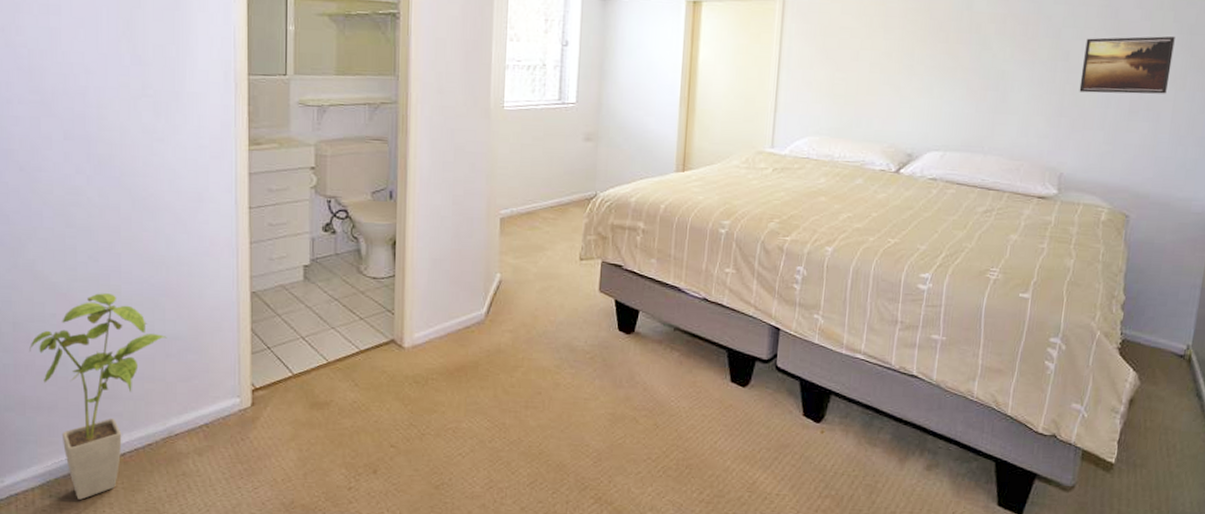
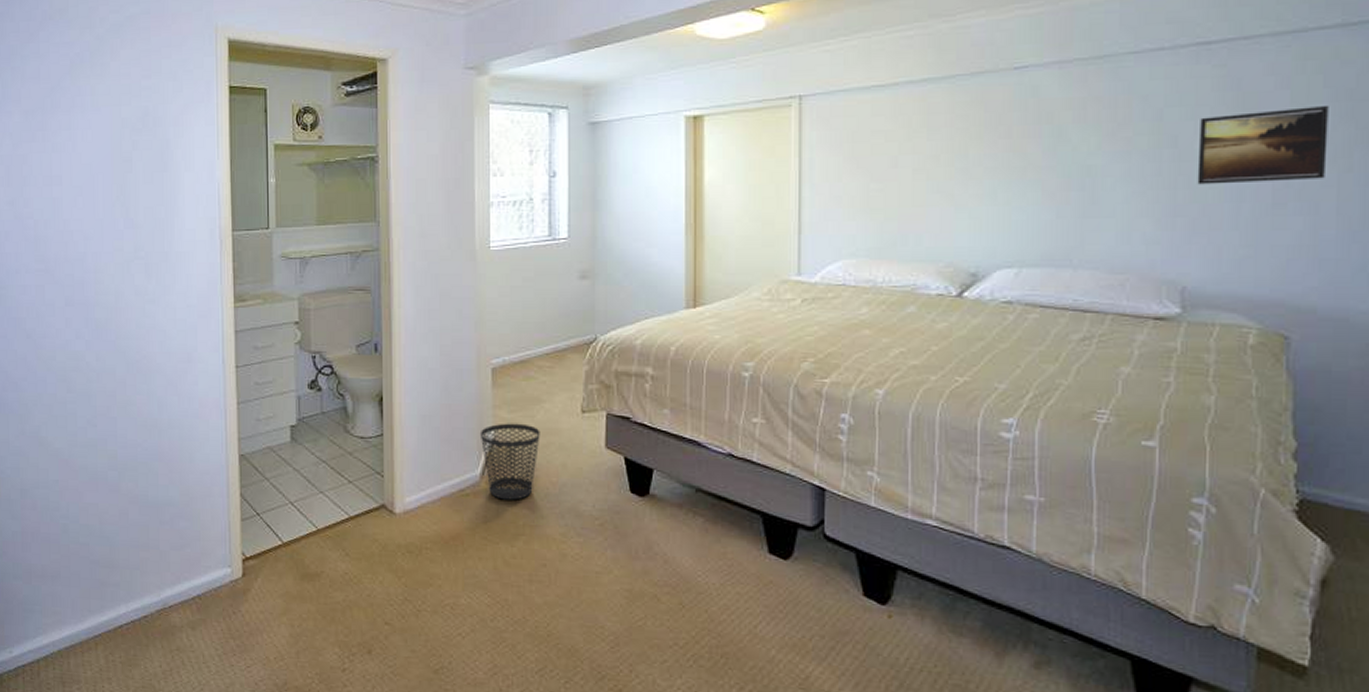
house plant: present [30,293,167,500] -> none [35,458,160,674]
wastebasket: none [486,267,542,337] -> present [479,423,540,500]

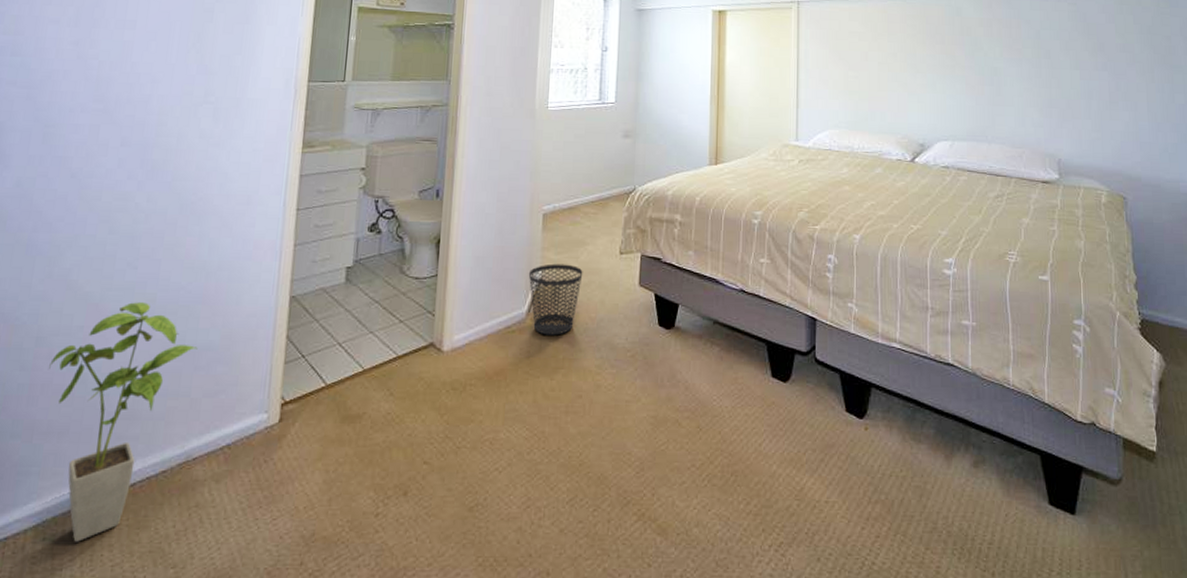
house plant: none [35,458,160,674] -> present [49,302,198,542]
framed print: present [1197,105,1329,185] -> none [1063,35,1139,87]

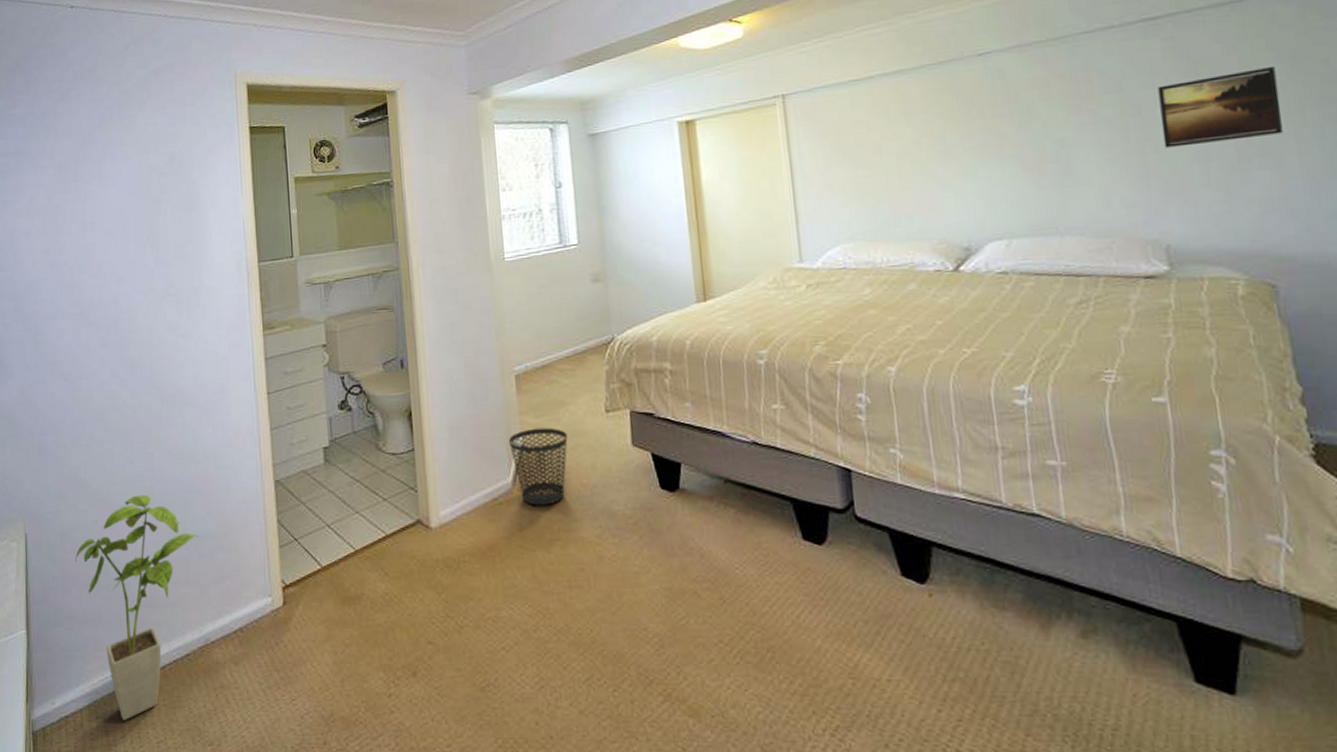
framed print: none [1063,35,1139,87] -> present [1158,66,1283,148]

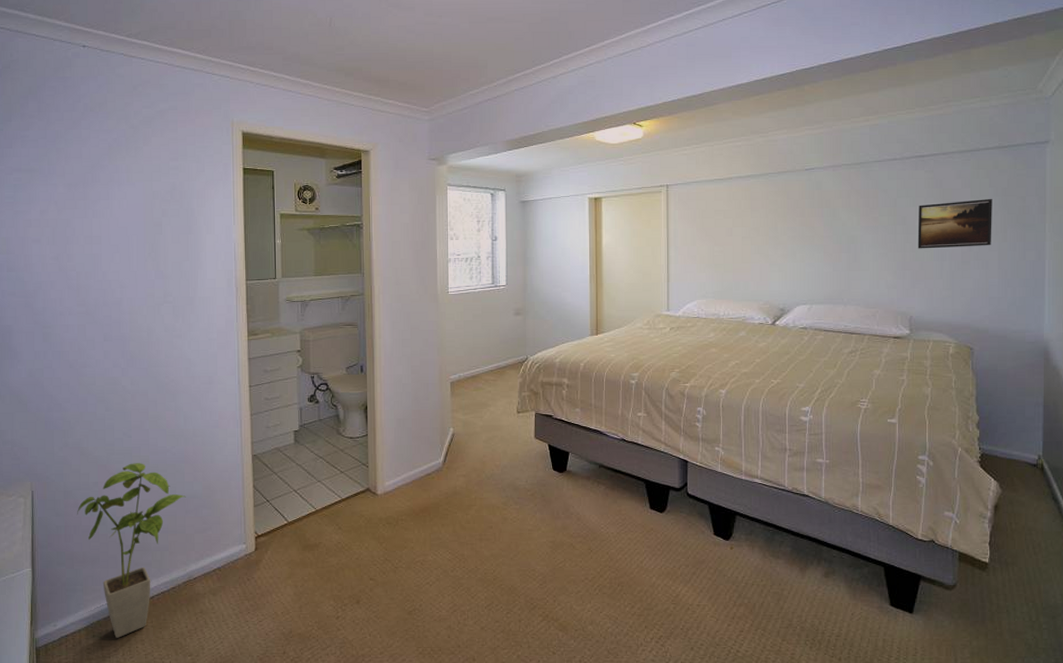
wastebasket: present [508,427,568,506] -> none [442,422,487,480]

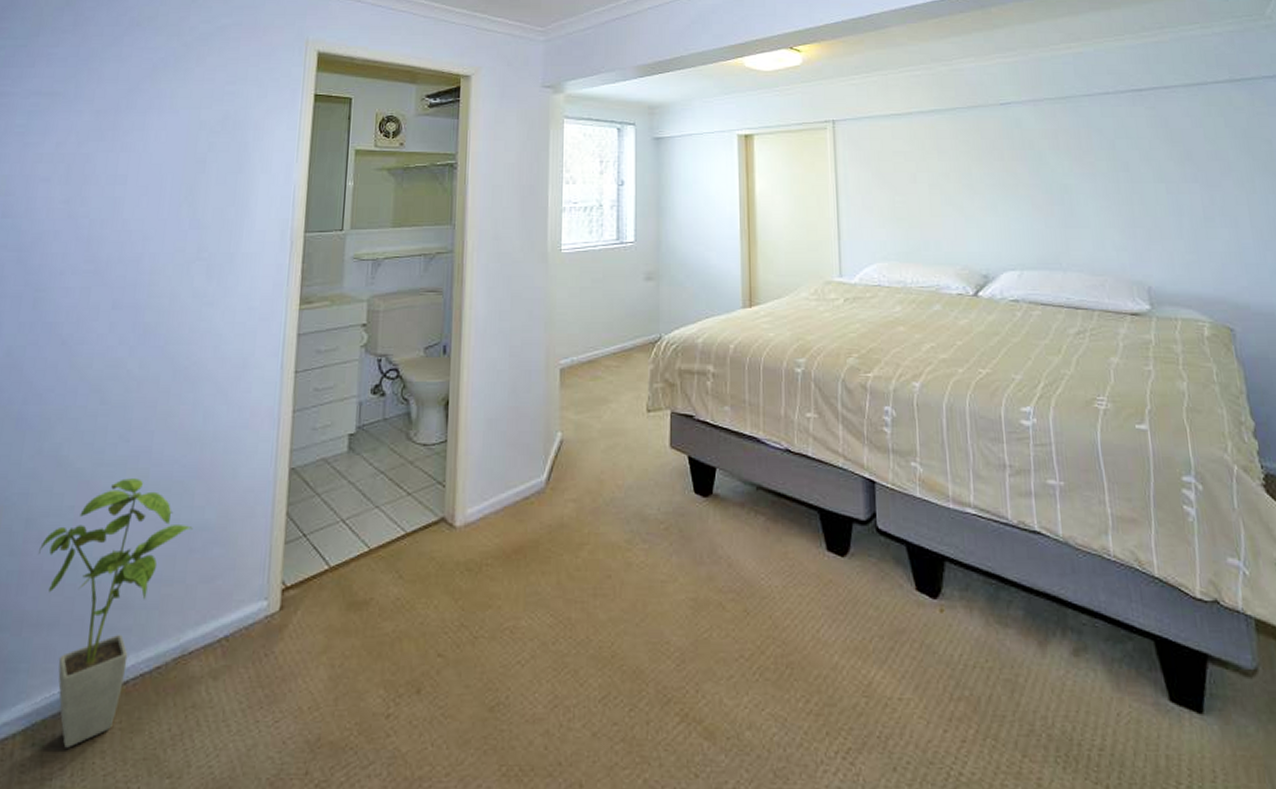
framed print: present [917,198,992,249] -> none [1142,140,1238,202]

